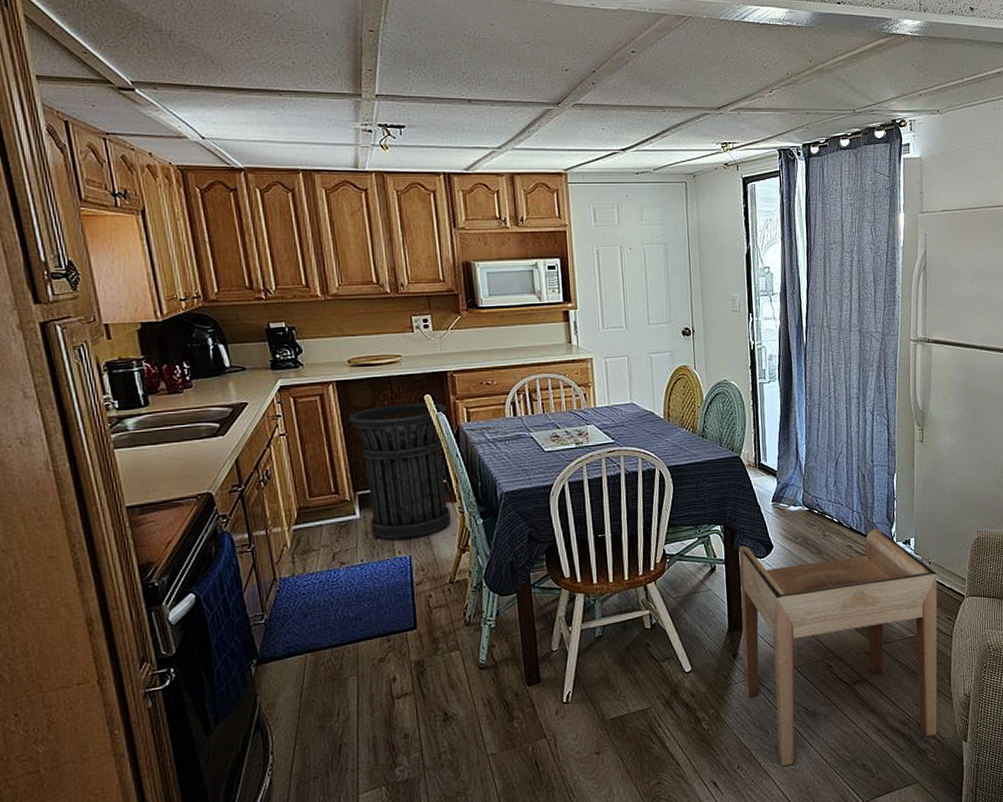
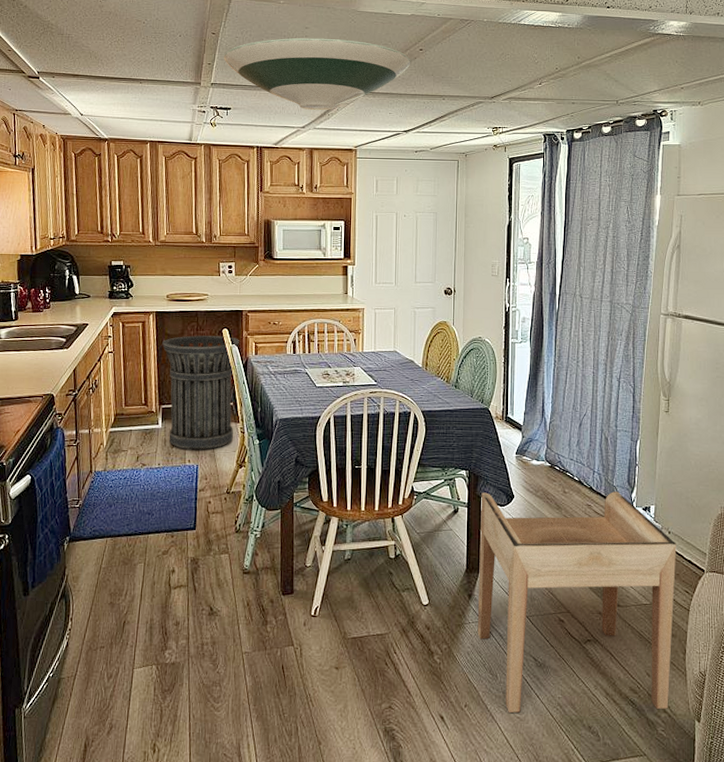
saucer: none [388,37,622,127] -> present [224,37,411,111]

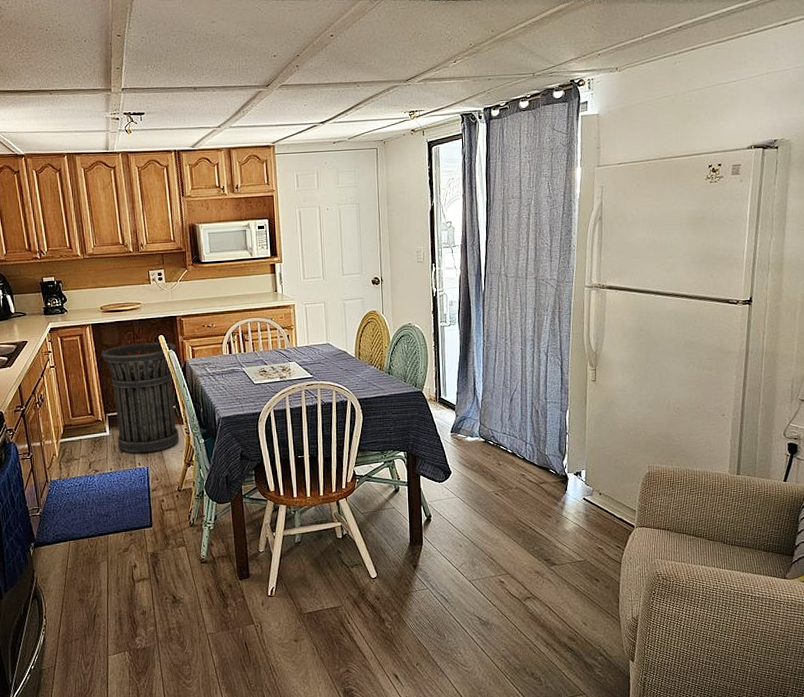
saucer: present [224,37,411,111] -> none [132,31,322,109]
side table: present [477,491,677,713] -> none [420,460,608,667]

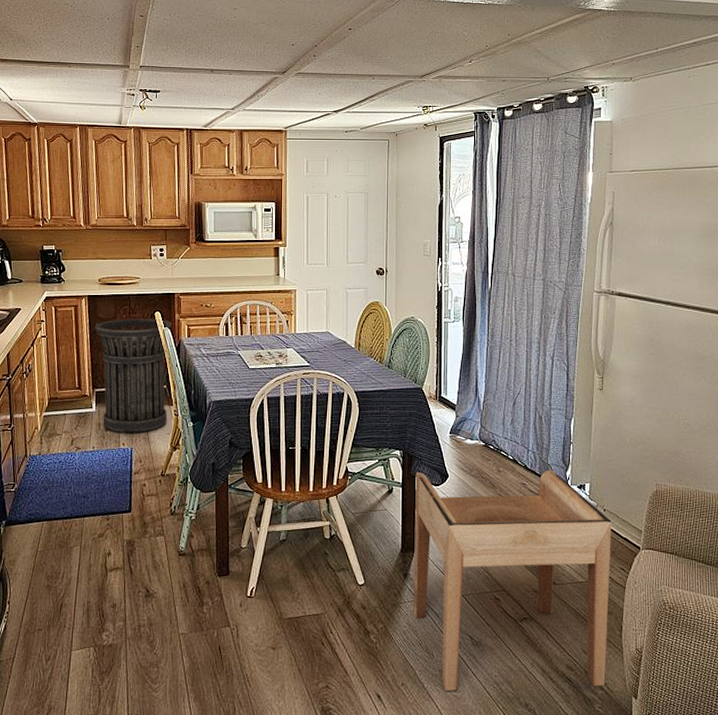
side table: none [420,460,608,667] -> present [413,470,612,691]

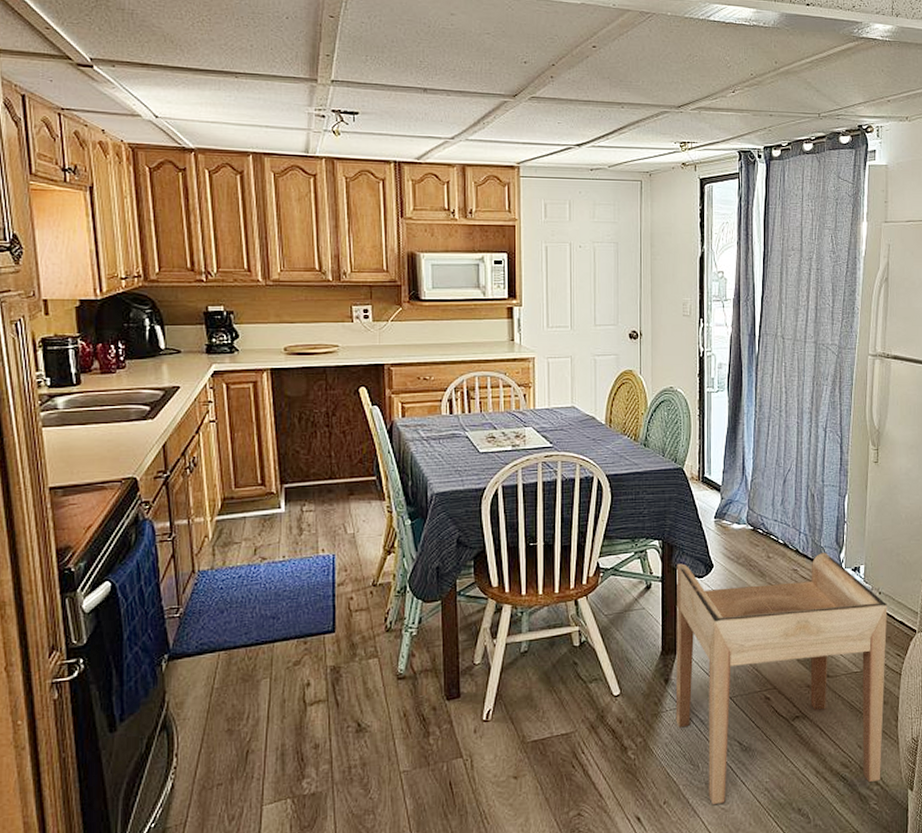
trash can: present [95,319,172,434] -> none [281,396,381,538]

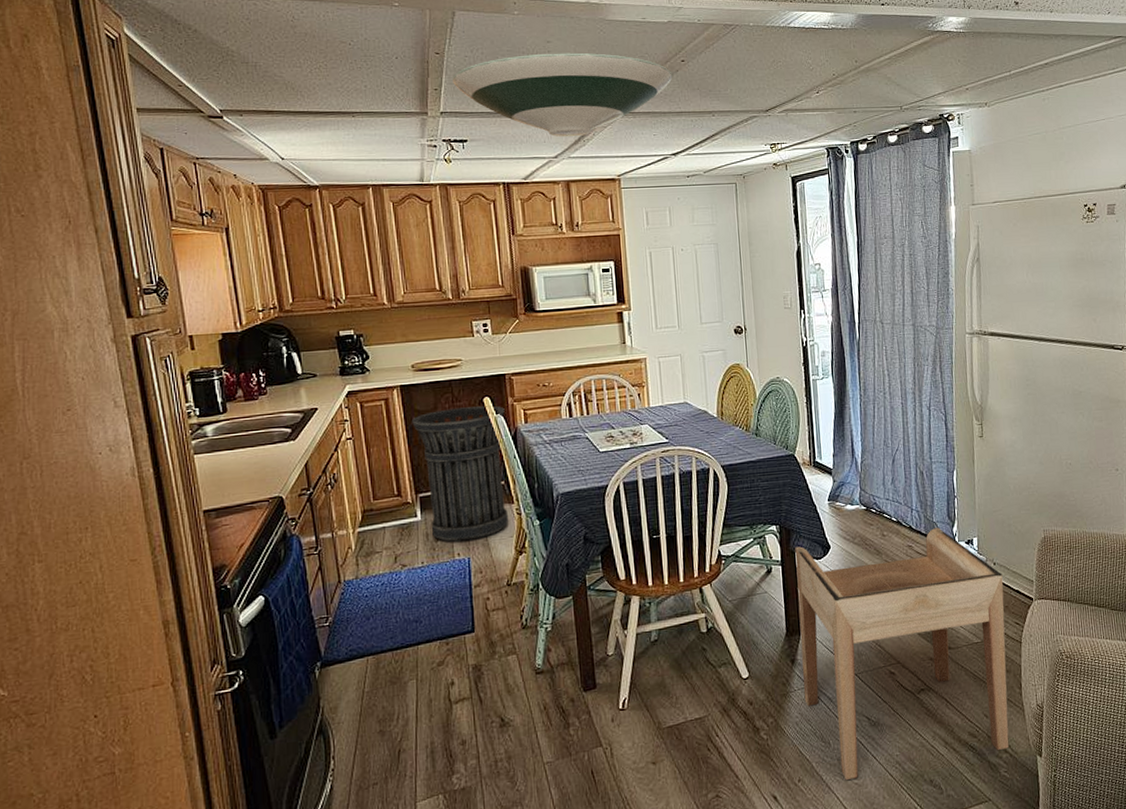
trash can: none [281,396,381,538] -> present [412,405,508,542]
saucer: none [347,26,582,119] -> present [452,53,673,137]

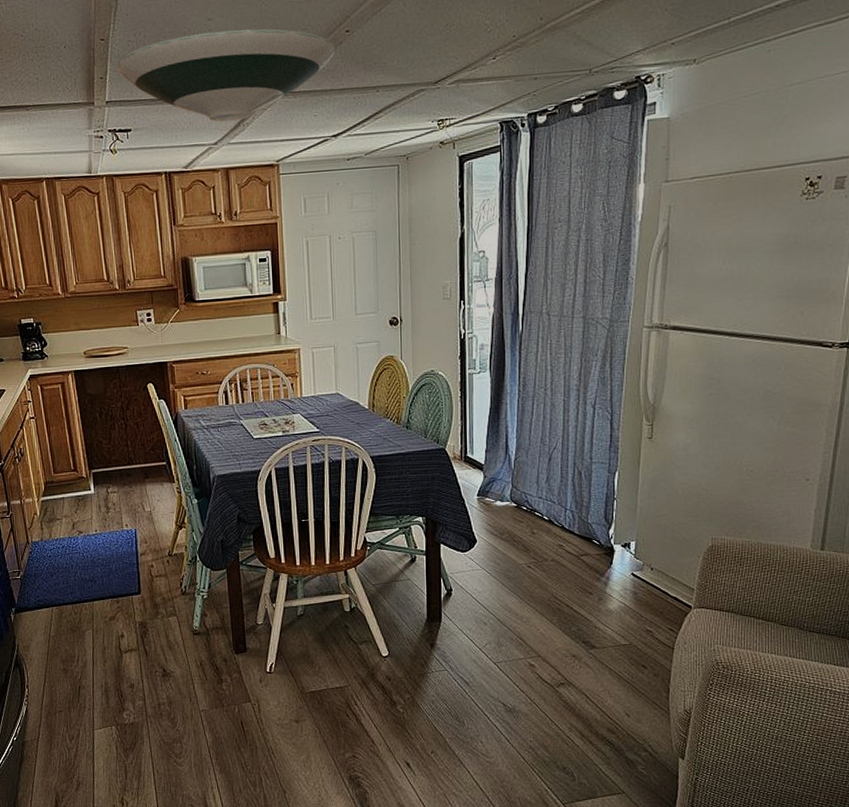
trash can: present [412,405,508,542] -> none [85,391,170,515]
side table: present [795,527,1009,780] -> none [440,529,660,757]

